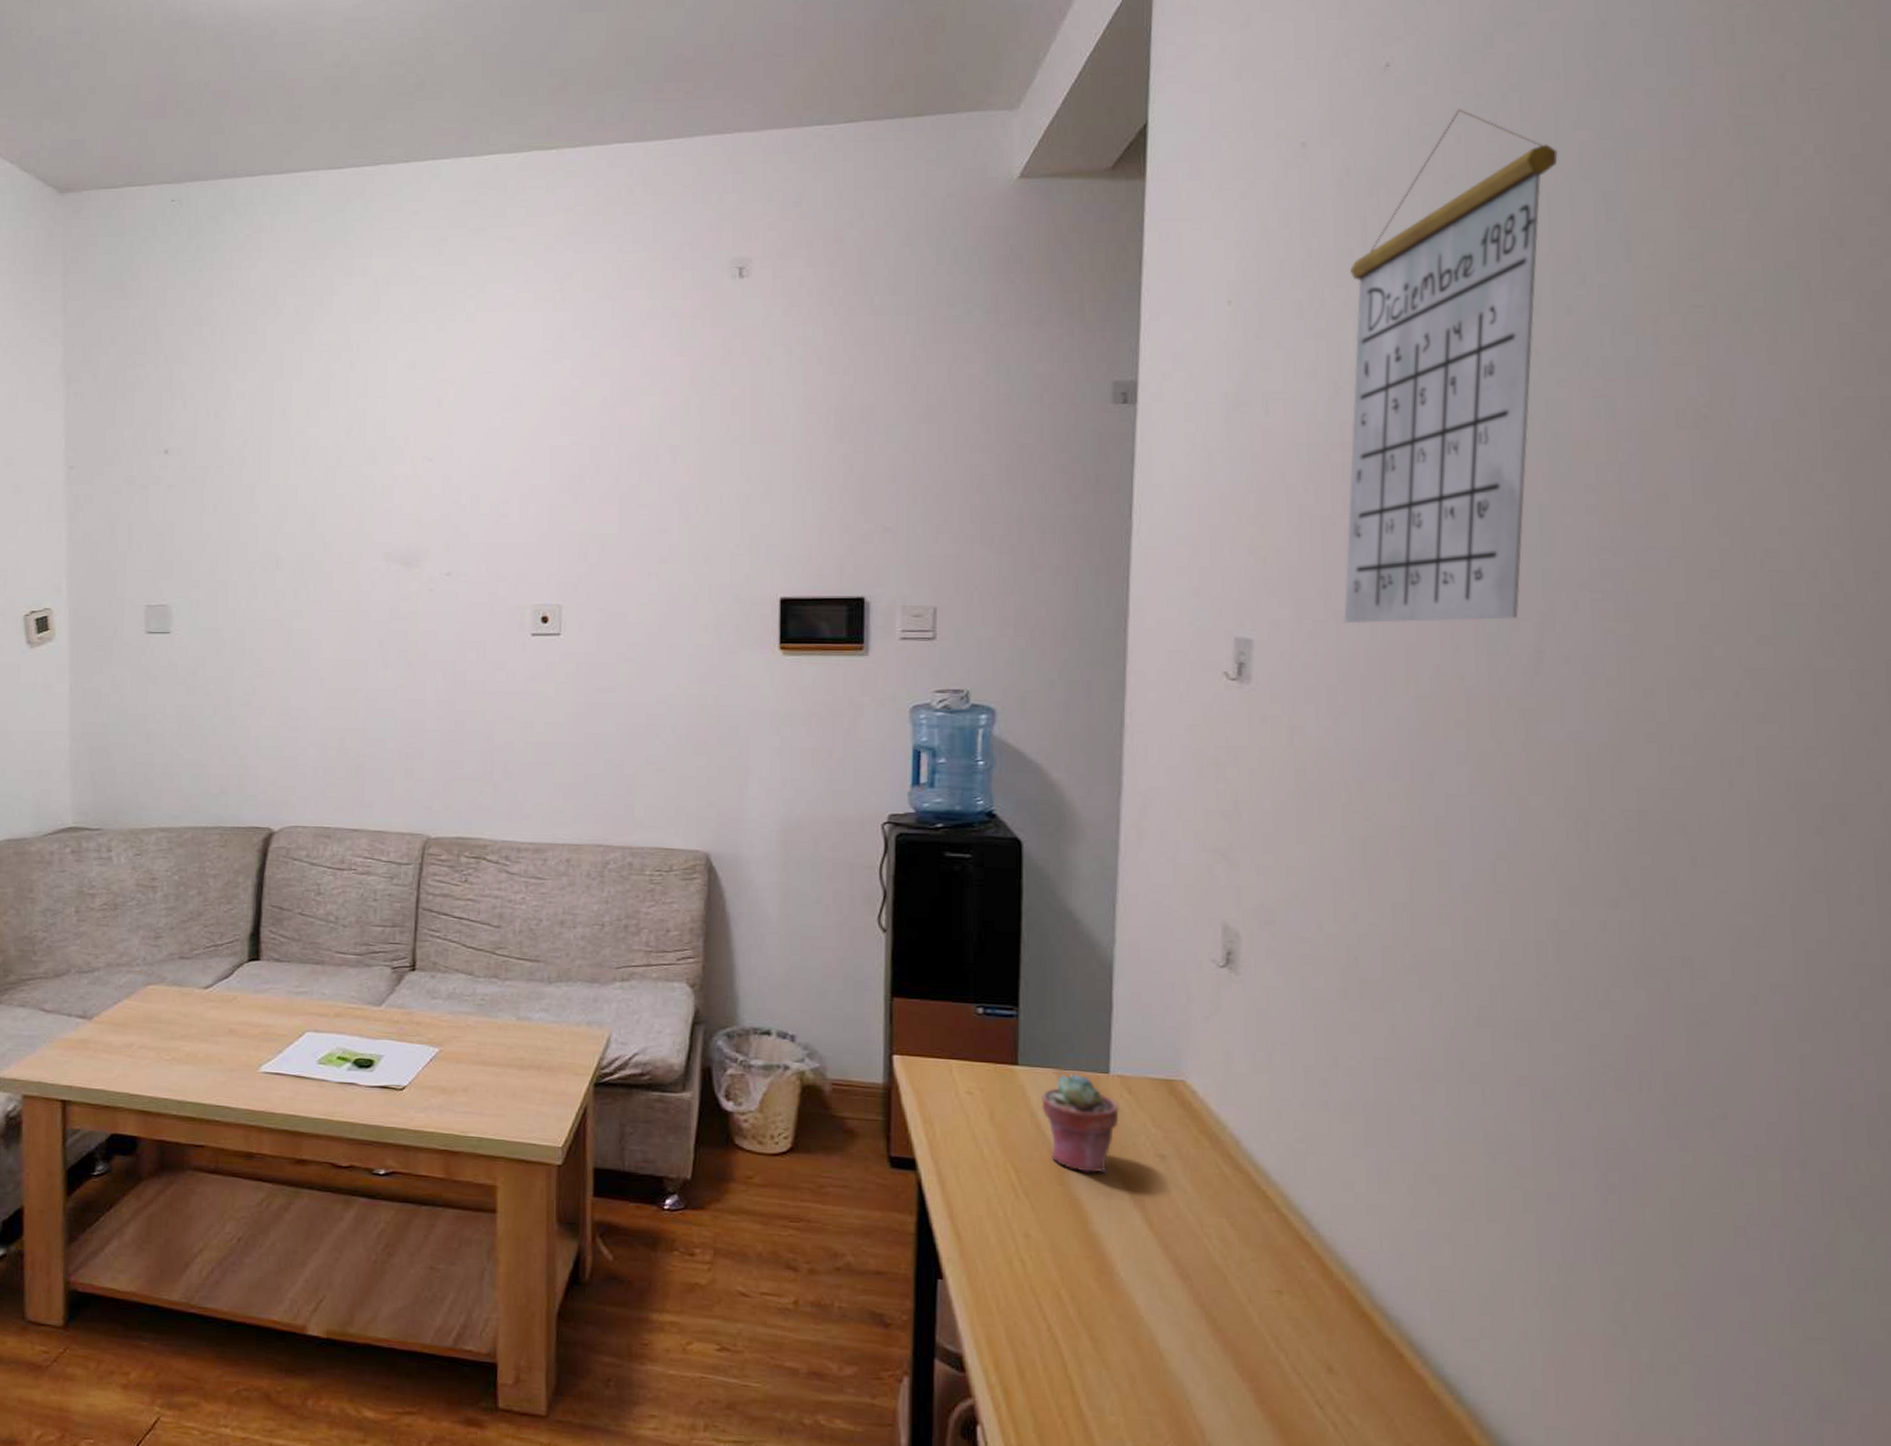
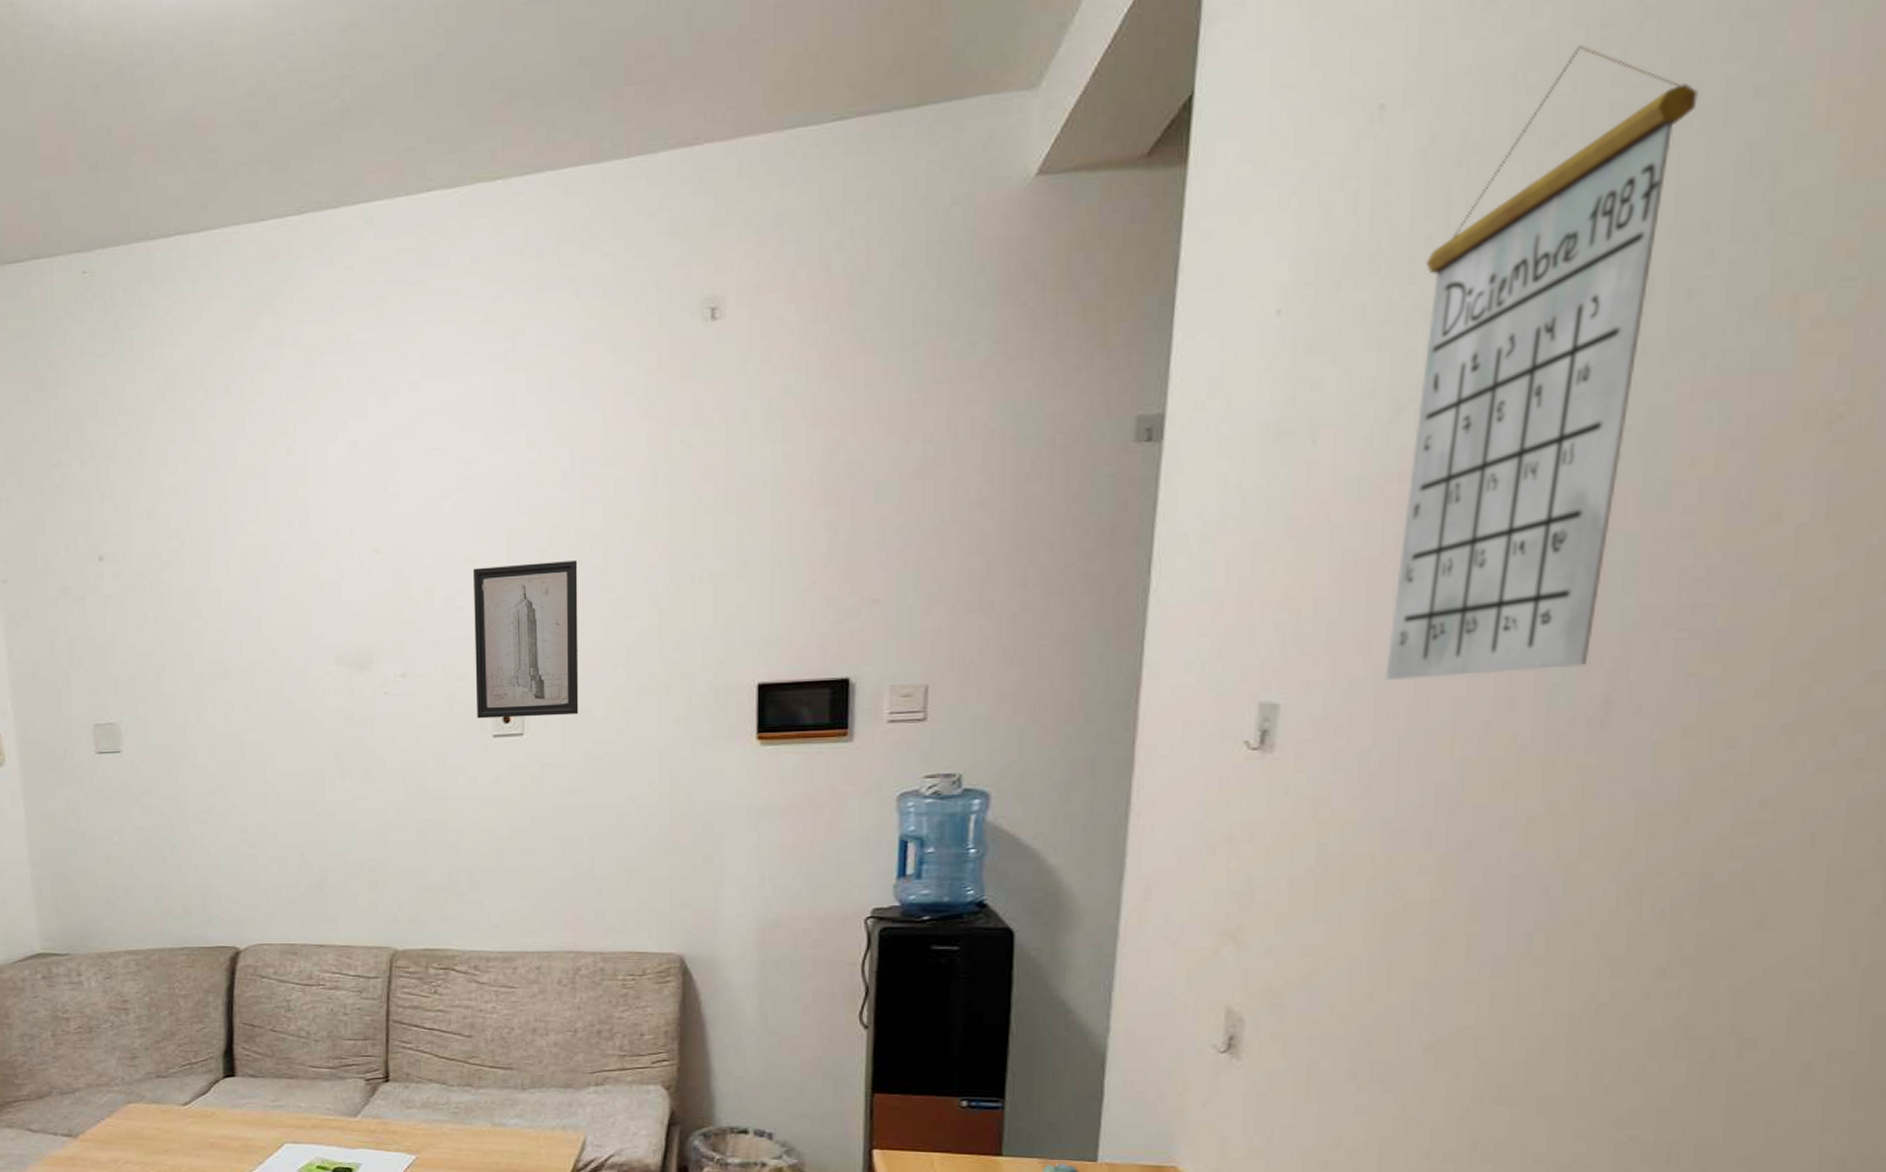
wall art: none [516,478,615,619] -> present [472,560,579,719]

